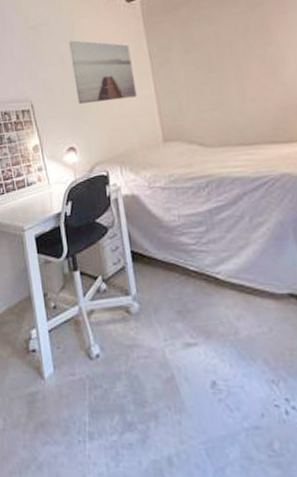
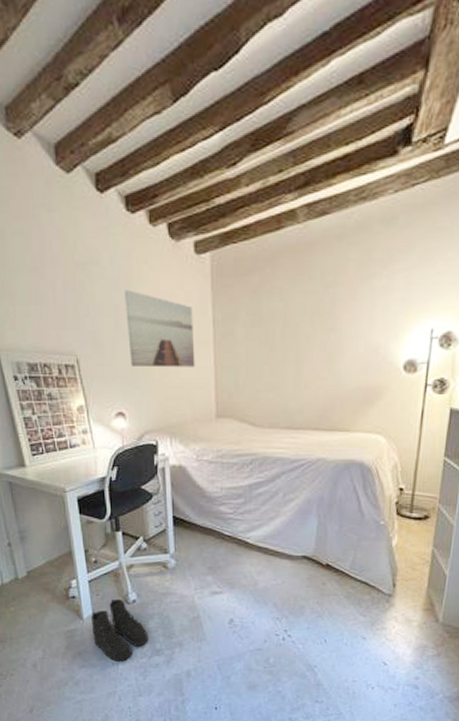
boots: none [52,352,117,439] -> present [90,599,148,662]

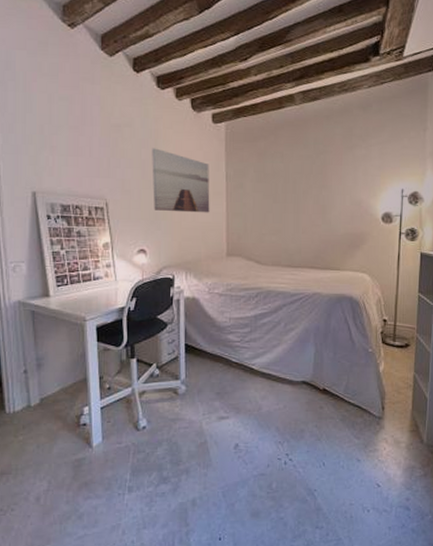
boots: present [90,599,148,662] -> none [100,425,156,492]

